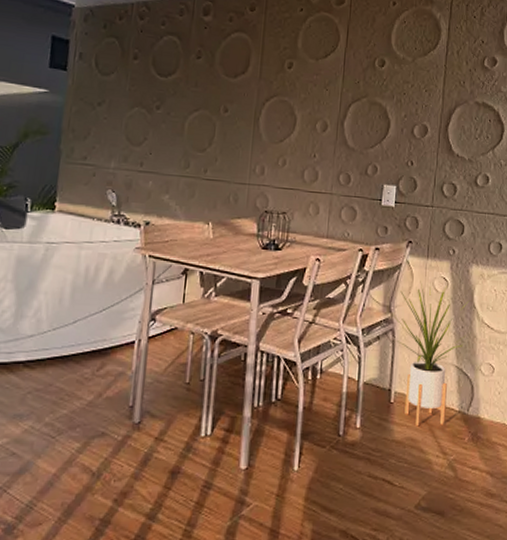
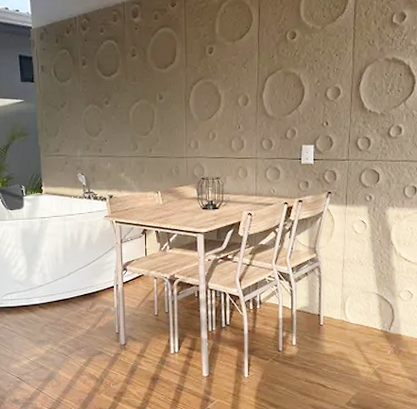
house plant: present [395,280,470,427] -> none [320,225,387,343]

